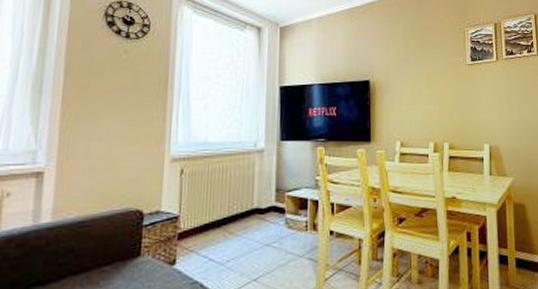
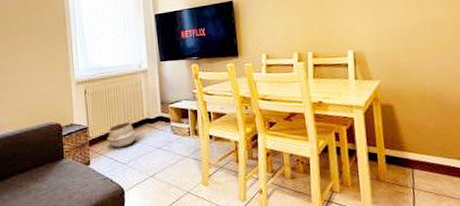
woven basket: none [203,209,240,244] -> present [107,120,136,148]

